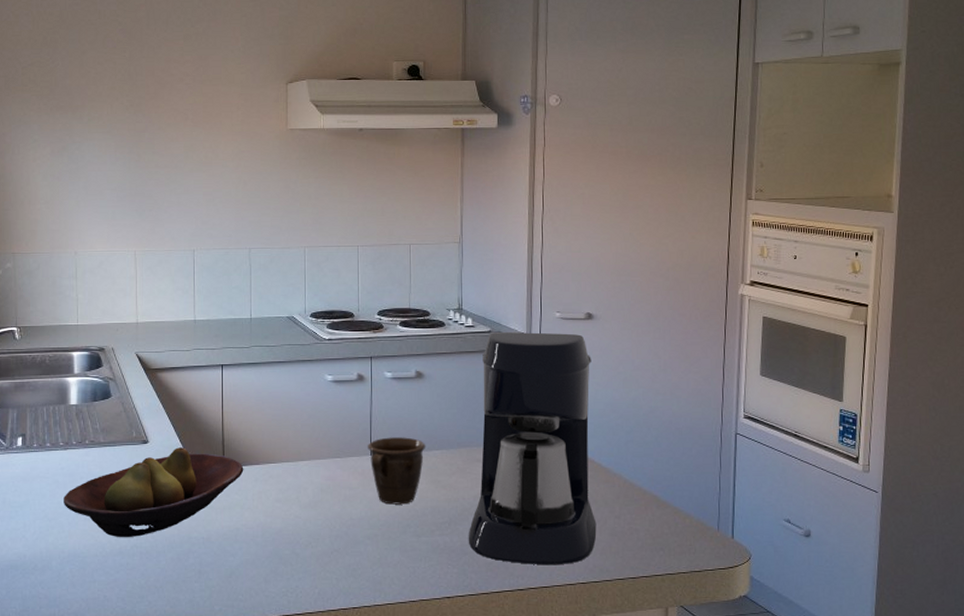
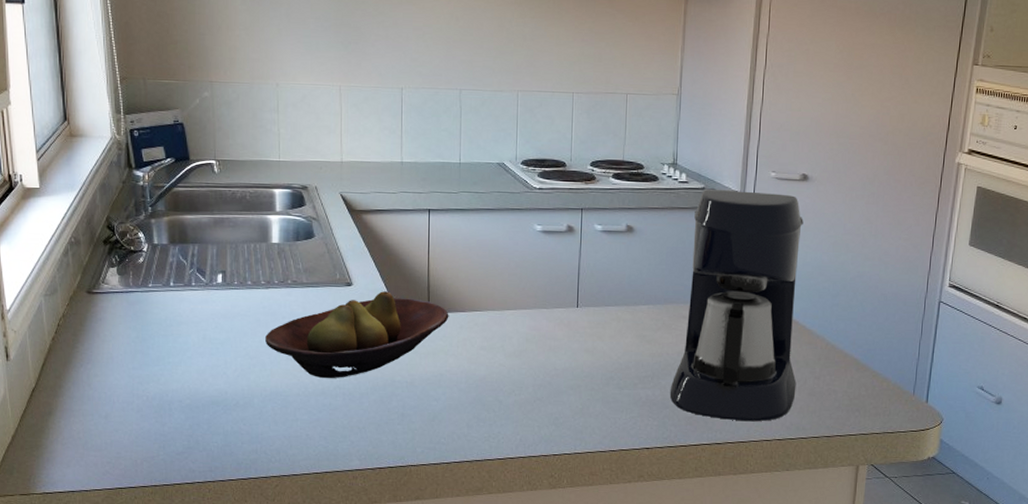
mug: present [368,437,426,505] -> none [575,290,633,357]

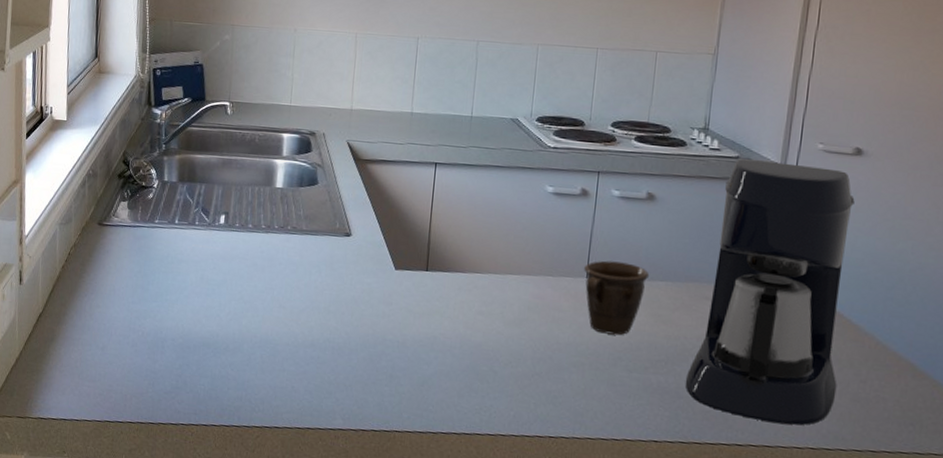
fruit bowl: present [265,291,449,378] -> none [260,244,448,331]
mug: none [575,290,633,357] -> present [584,260,650,335]

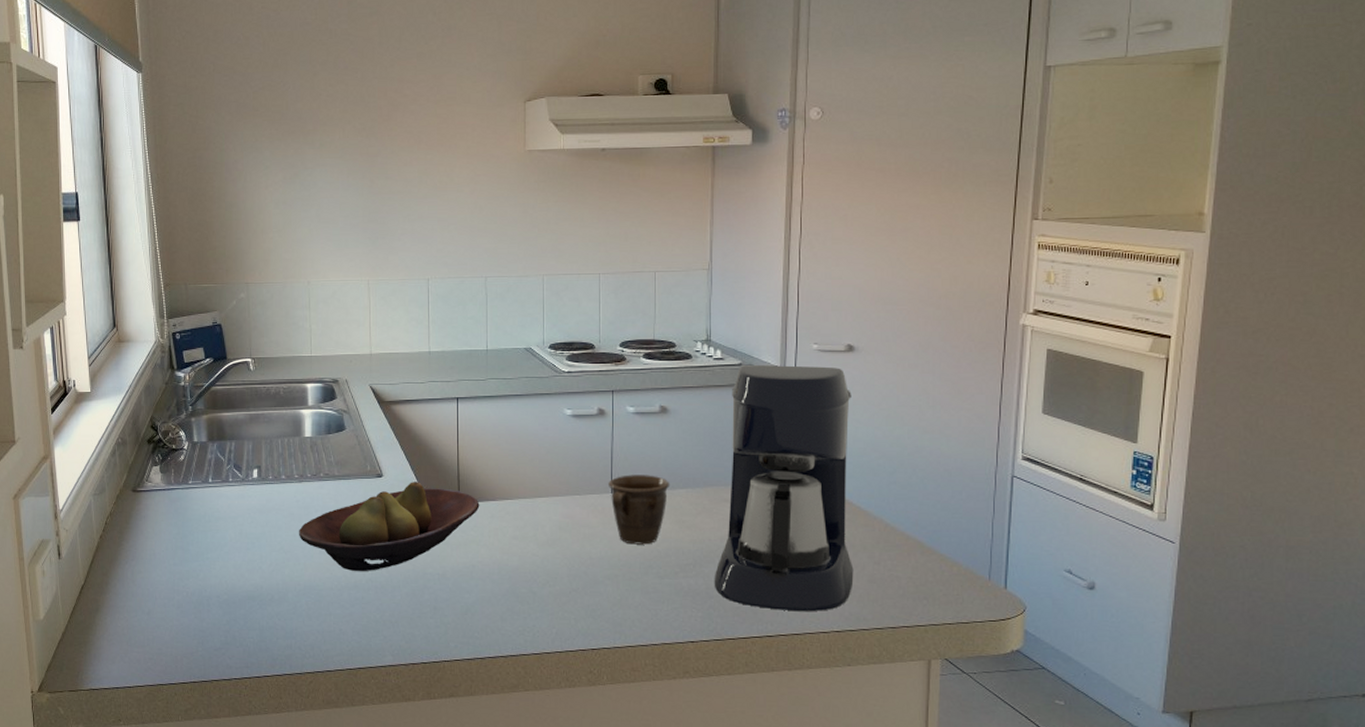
fruit bowl: none [260,244,448,331] -> present [299,482,480,571]

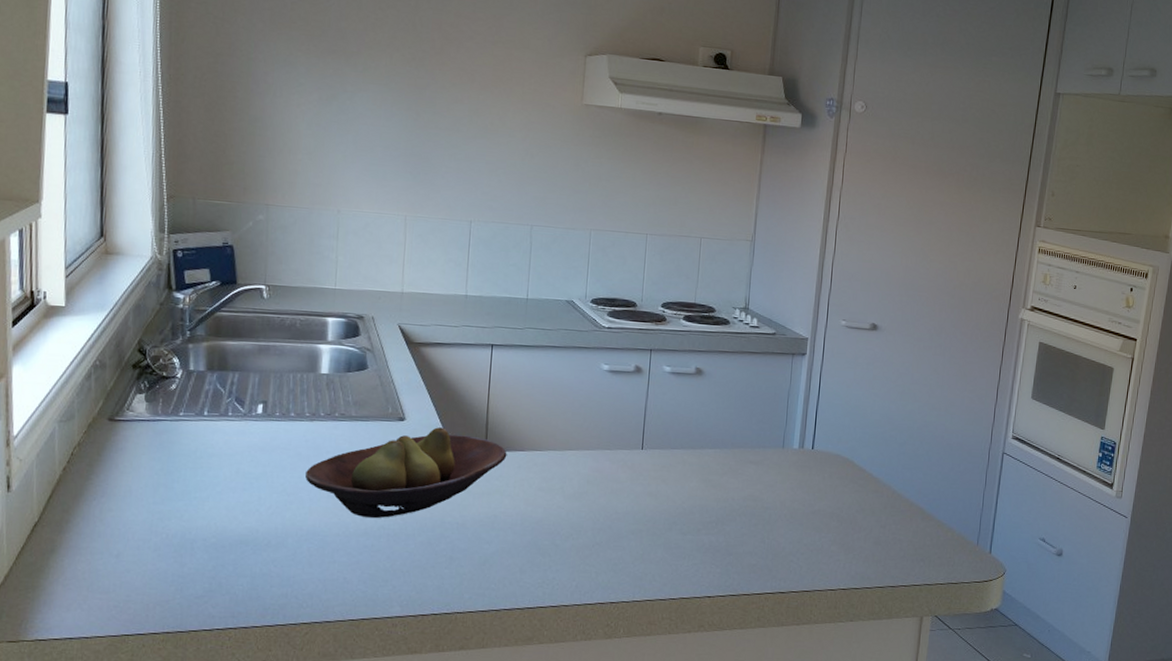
mug: present [608,475,670,545] -> none [640,432,700,502]
coffee maker: present [714,364,854,611] -> none [734,334,872,570]

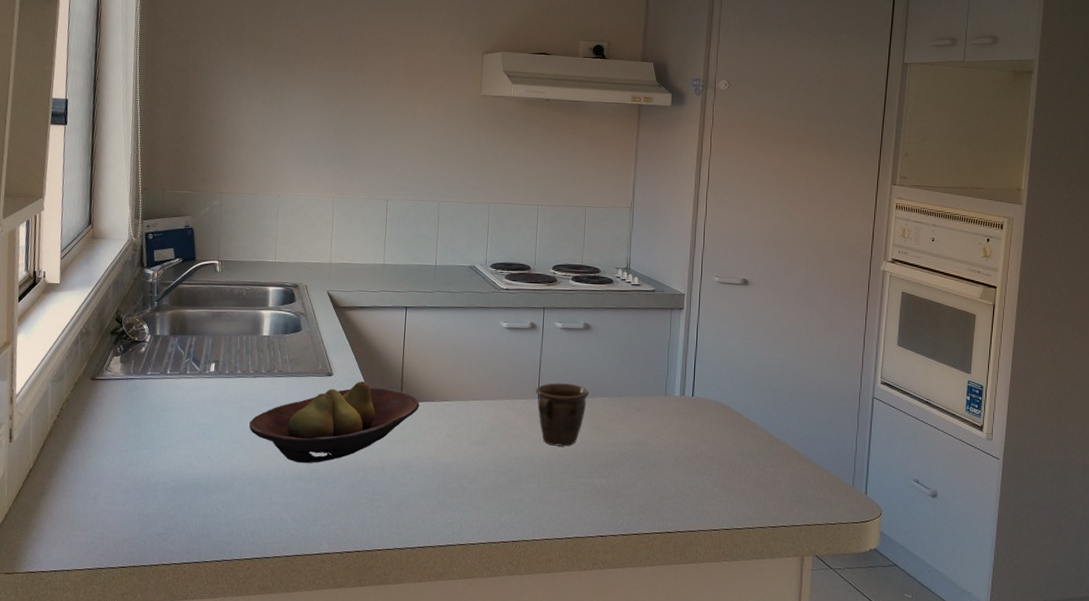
mug: none [640,432,700,502] -> present [536,383,590,447]

